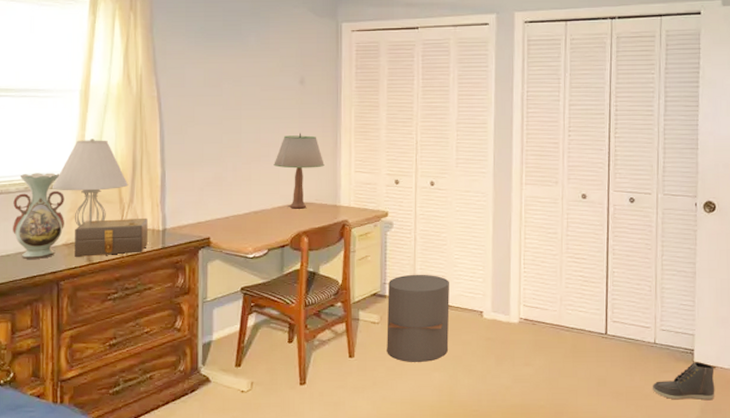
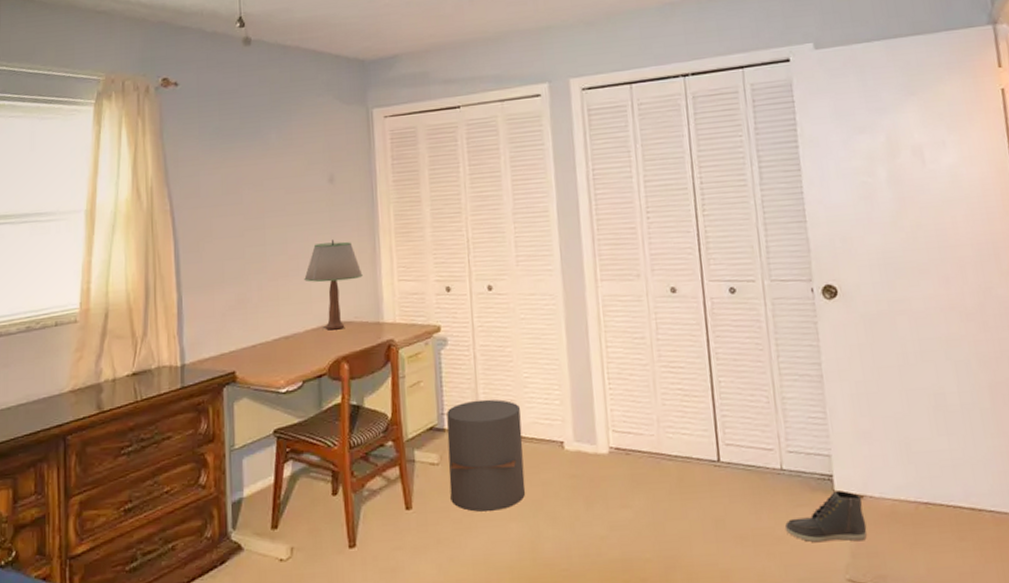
decorative vase: present [13,172,65,259] -> none [14,307,70,412]
table lamp: present [52,139,129,227] -> none [56,264,142,369]
jewelry box: present [75,217,148,257] -> none [82,352,164,405]

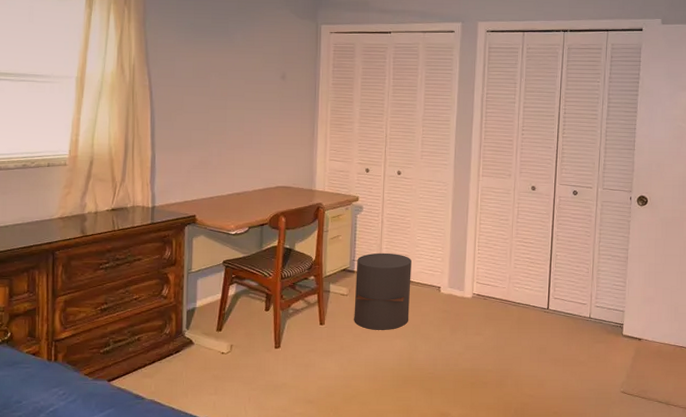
table lamp: present [304,240,363,331] -> none [255,123,302,192]
sneaker: present [784,490,867,543] -> none [585,335,640,368]

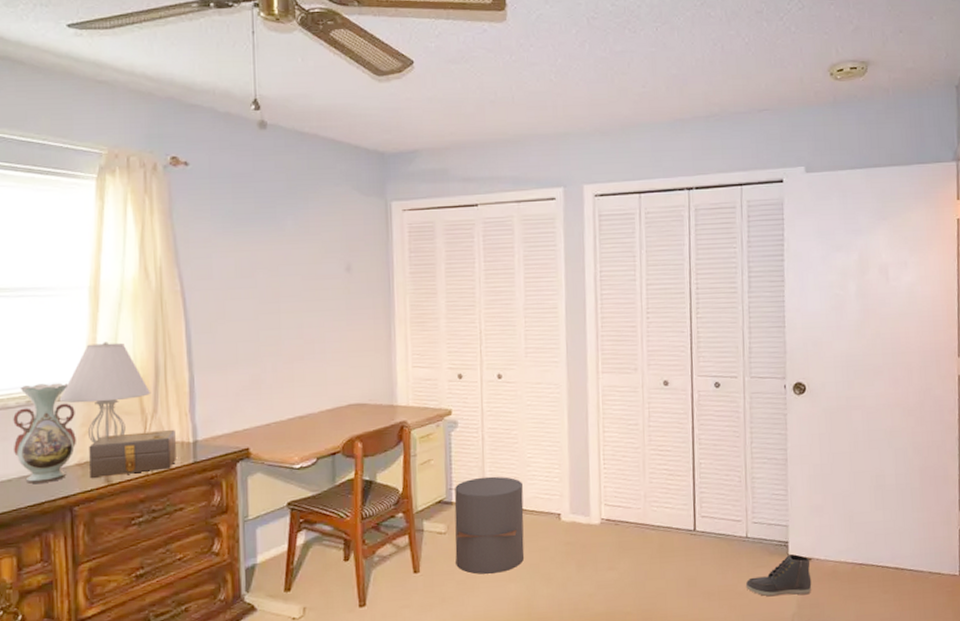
decorative vase: none [11,151,60,230] -> present [13,382,76,484]
table lamp: none [48,122,121,202] -> present [59,342,151,444]
jewelry box: none [69,195,138,230] -> present [89,429,176,478]
sneaker: none [585,335,640,368] -> present [745,554,812,597]

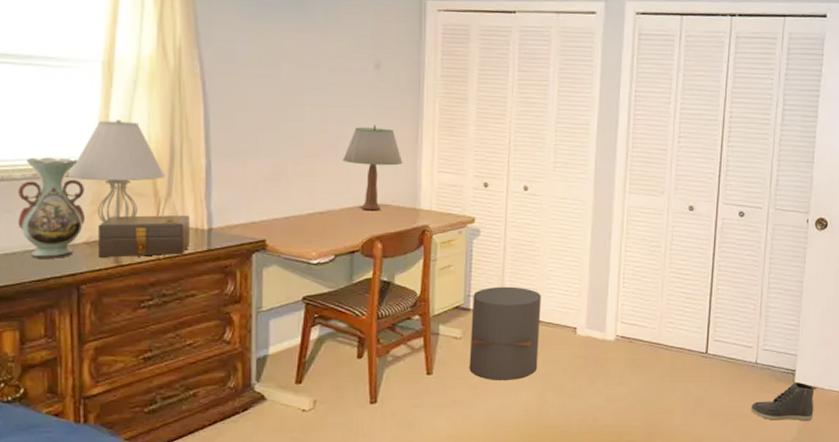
table lamp: none [319,326,378,412] -> present [343,125,403,211]

